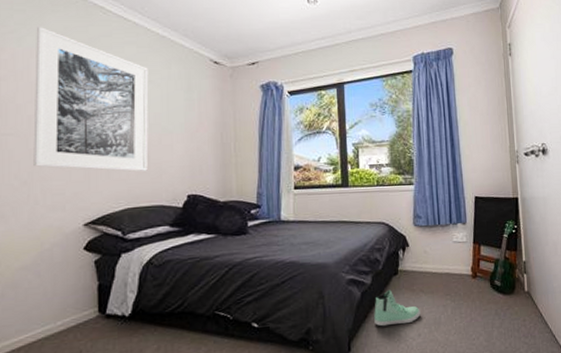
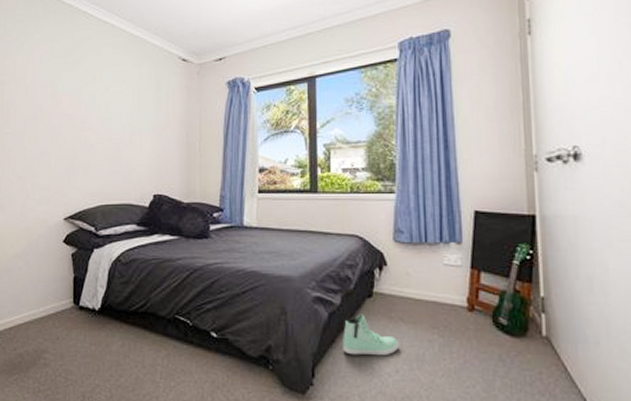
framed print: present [33,26,149,172] -> none [26,33,122,170]

